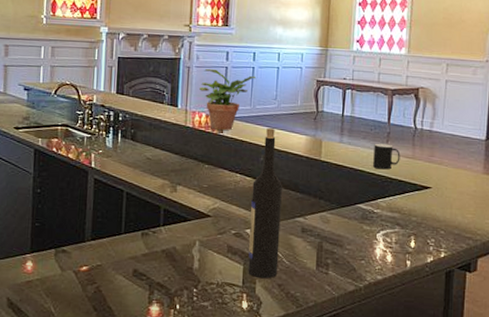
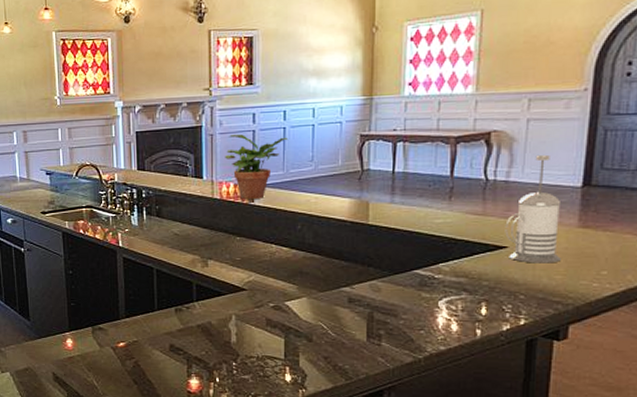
wine bottle: present [248,128,282,279] -> none [290,193,324,352]
cup: present [373,143,401,170] -> none [433,200,467,230]
french press: none [429,110,471,204] -> present [505,154,562,263]

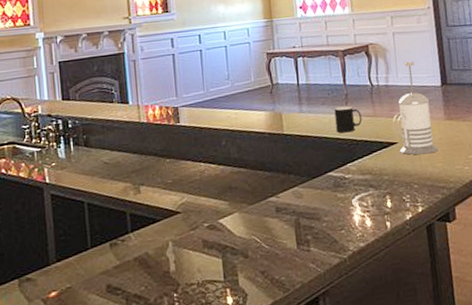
potted plant: present [225,134,289,199] -> none [148,58,206,121]
cup: none [433,200,467,230] -> present [334,105,362,133]

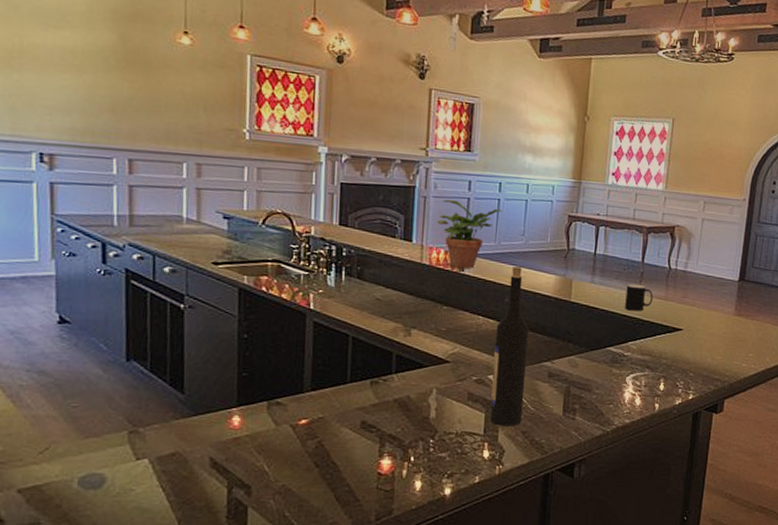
potted plant: none [148,58,206,121] -> present [437,200,503,268]
wine bottle: none [218,109,259,269] -> present [490,267,529,426]
french press: present [392,61,438,155] -> none [681,250,724,346]

